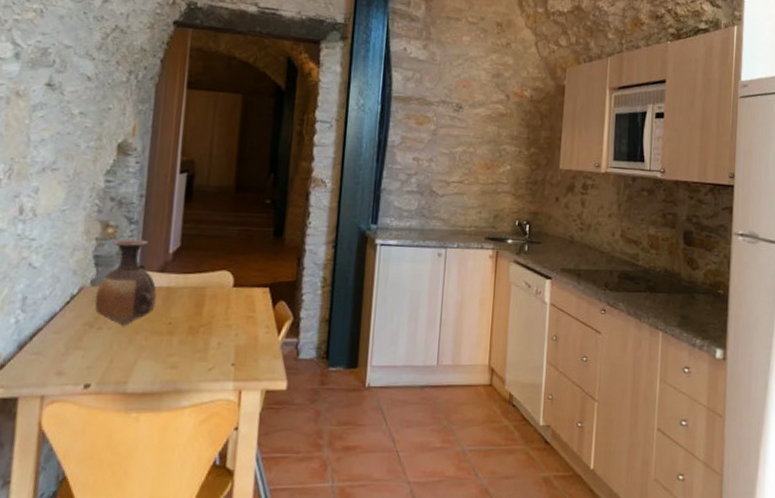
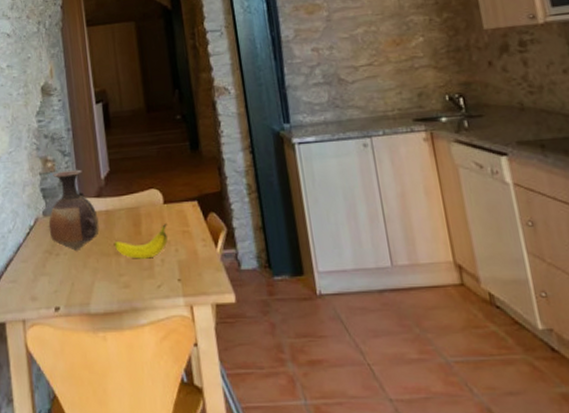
fruit: none [168,306,232,341] -> present [113,222,168,259]

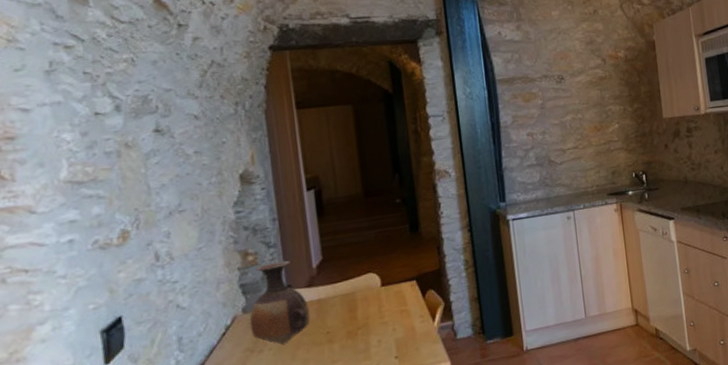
fruit: present [113,222,168,259] -> none [326,304,385,344]

